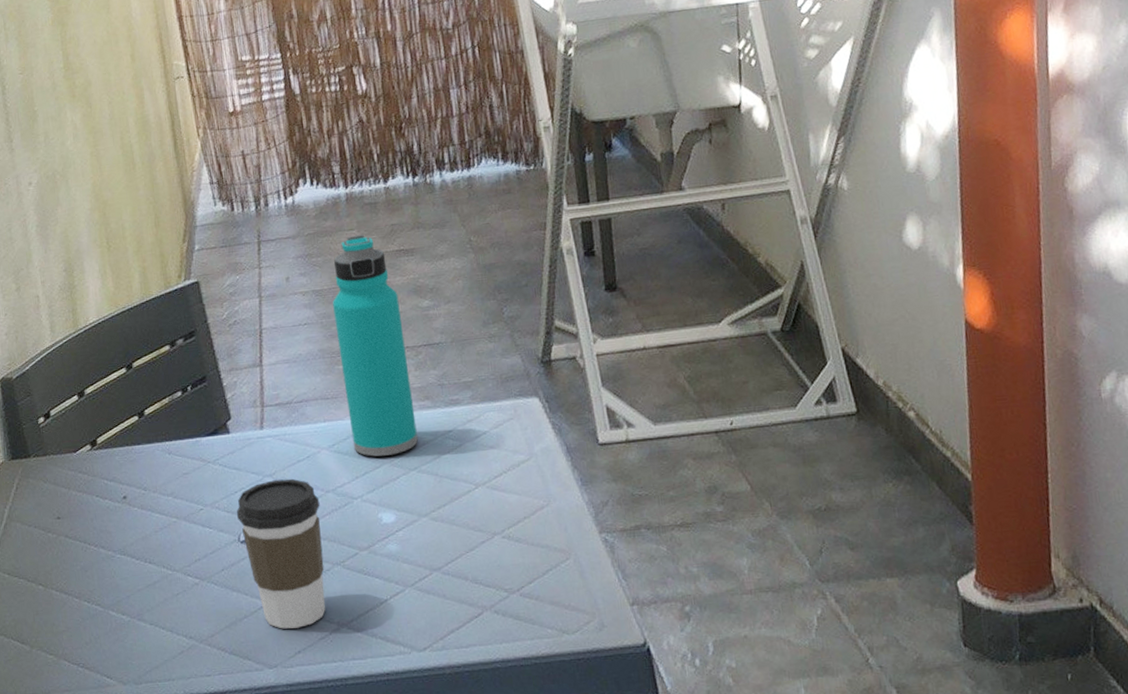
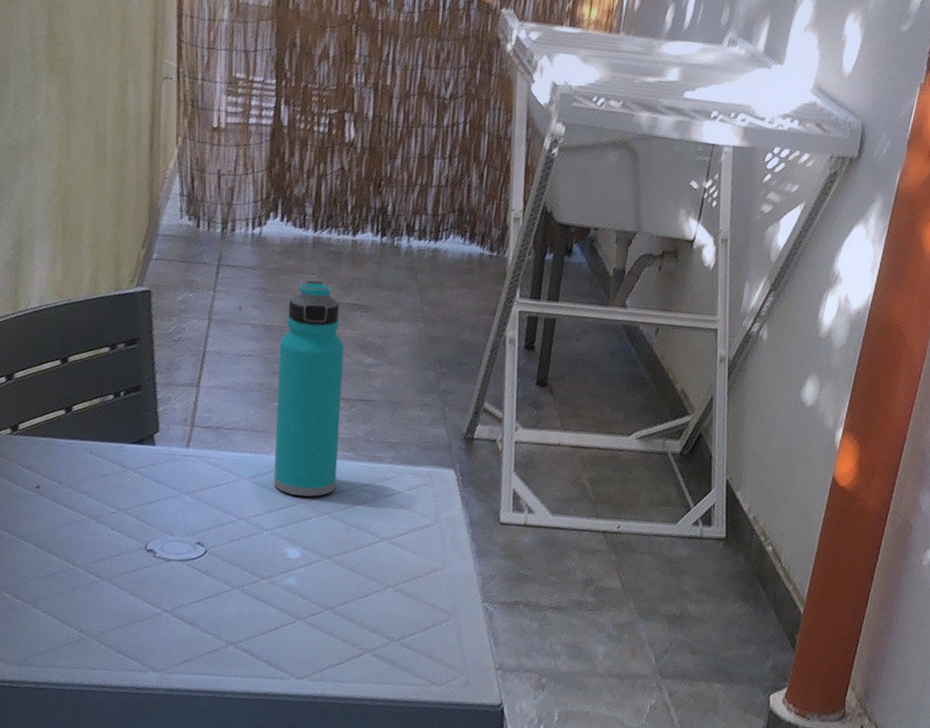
coffee cup: present [237,478,326,629] -> none [148,498,231,640]

